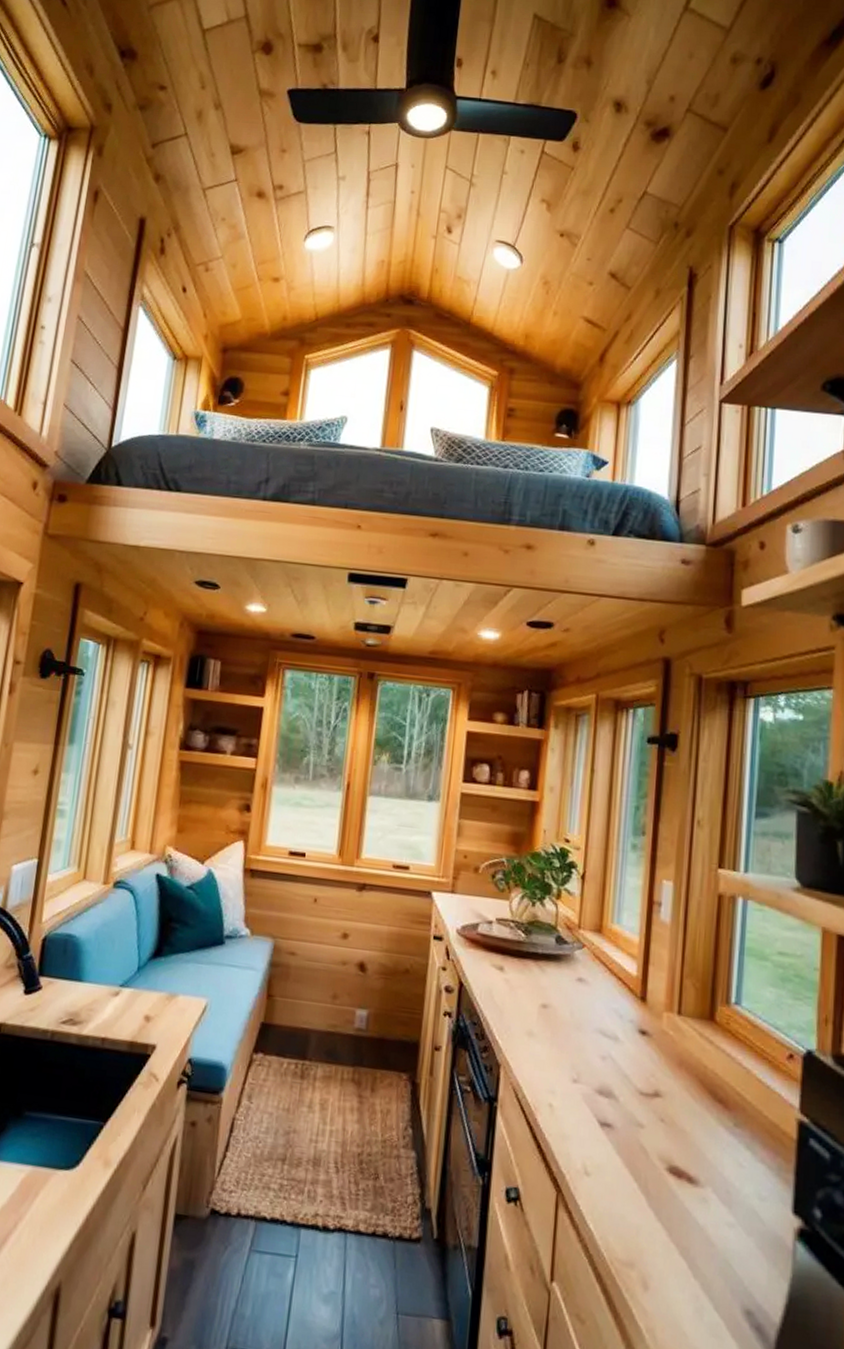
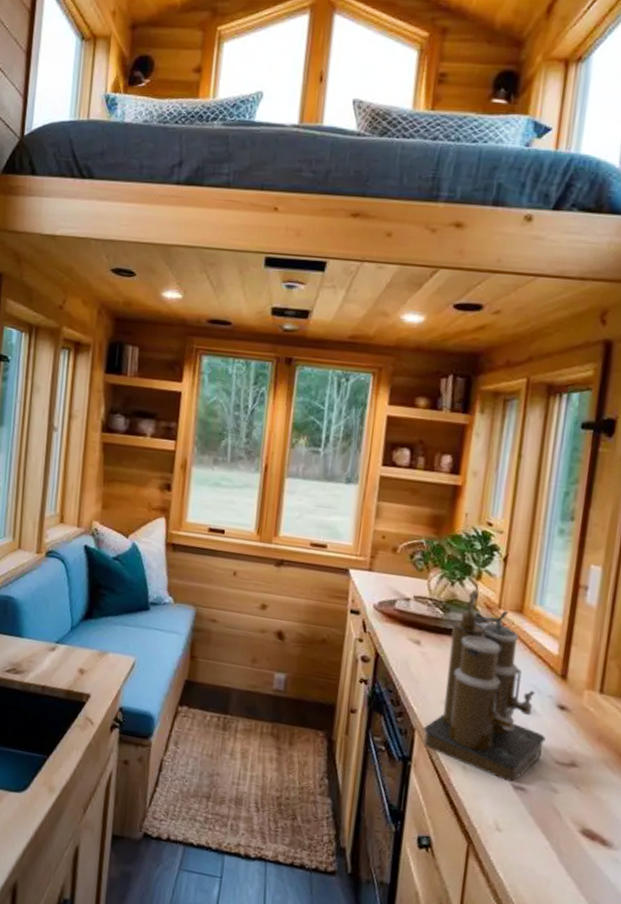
coffee maker: none [508,909,629,1118] -> present [423,589,546,782]

